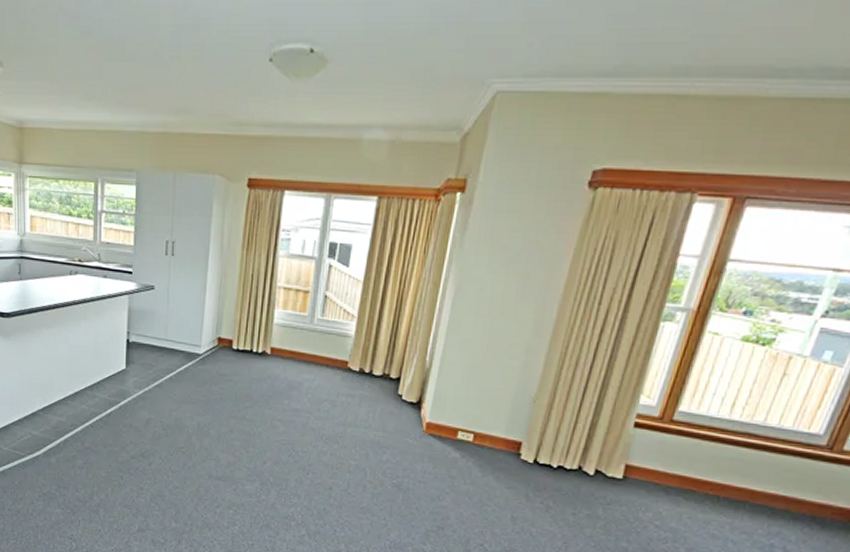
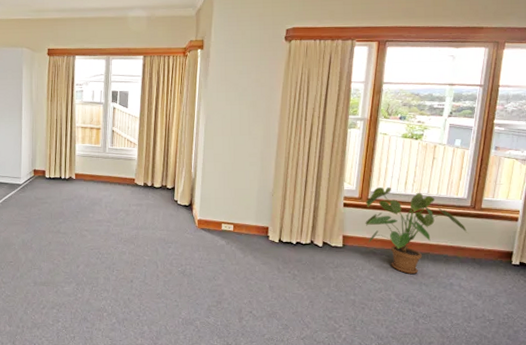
house plant: none [660,406,815,526] -> present [365,187,469,274]

